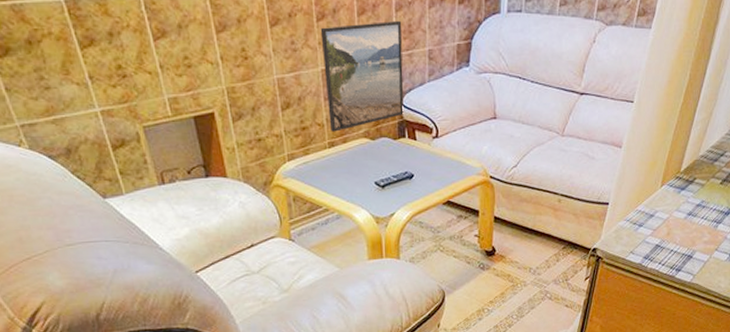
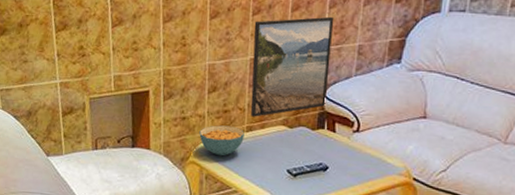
cereal bowl: none [279,143,327,176] -> present [199,125,244,156]

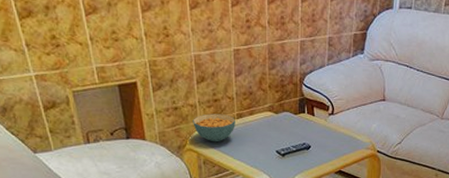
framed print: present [250,16,334,117] -> none [234,10,307,105]

